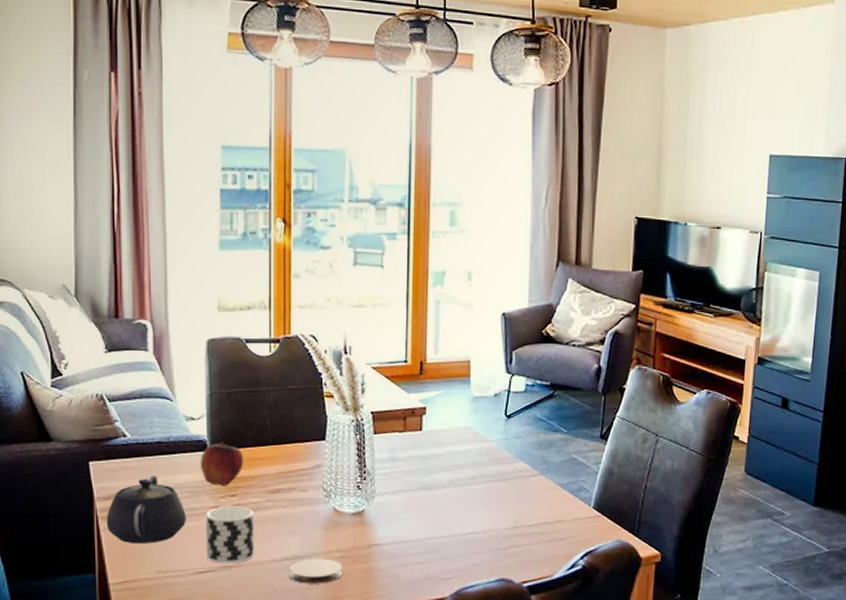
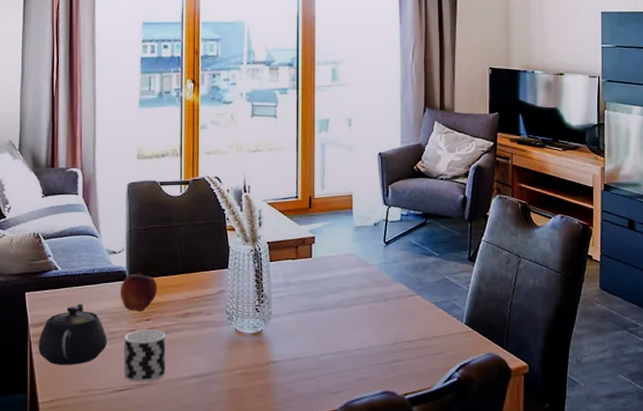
coaster: present [289,558,342,584] -> none [196,375,243,400]

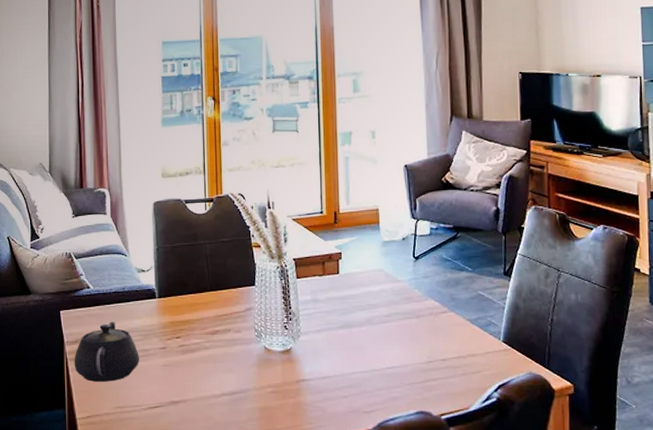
fruit: present [120,272,158,311] -> none [149,290,187,329]
cup: present [123,329,166,382] -> none [155,347,197,399]

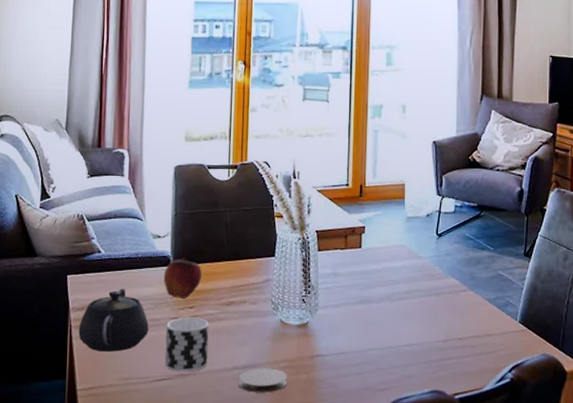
fruit: none [149,290,187,329] -> present [163,258,202,299]
cup: none [155,347,197,399] -> present [165,317,209,372]
coaster: none [228,393,275,418] -> present [239,368,287,393]

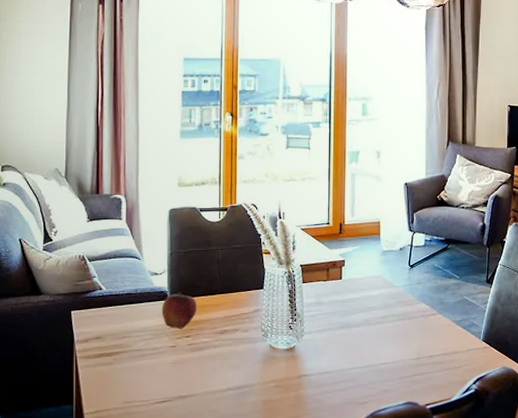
teapot: present [78,288,149,352] -> none [83,321,149,378]
cup: present [165,317,209,372] -> none [165,345,205,394]
coaster: present [239,368,287,393] -> none [233,388,277,410]

